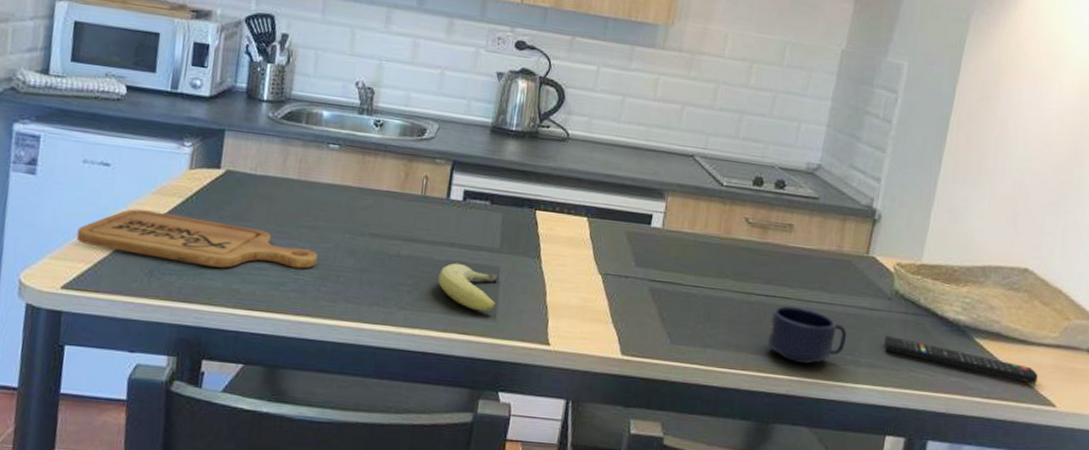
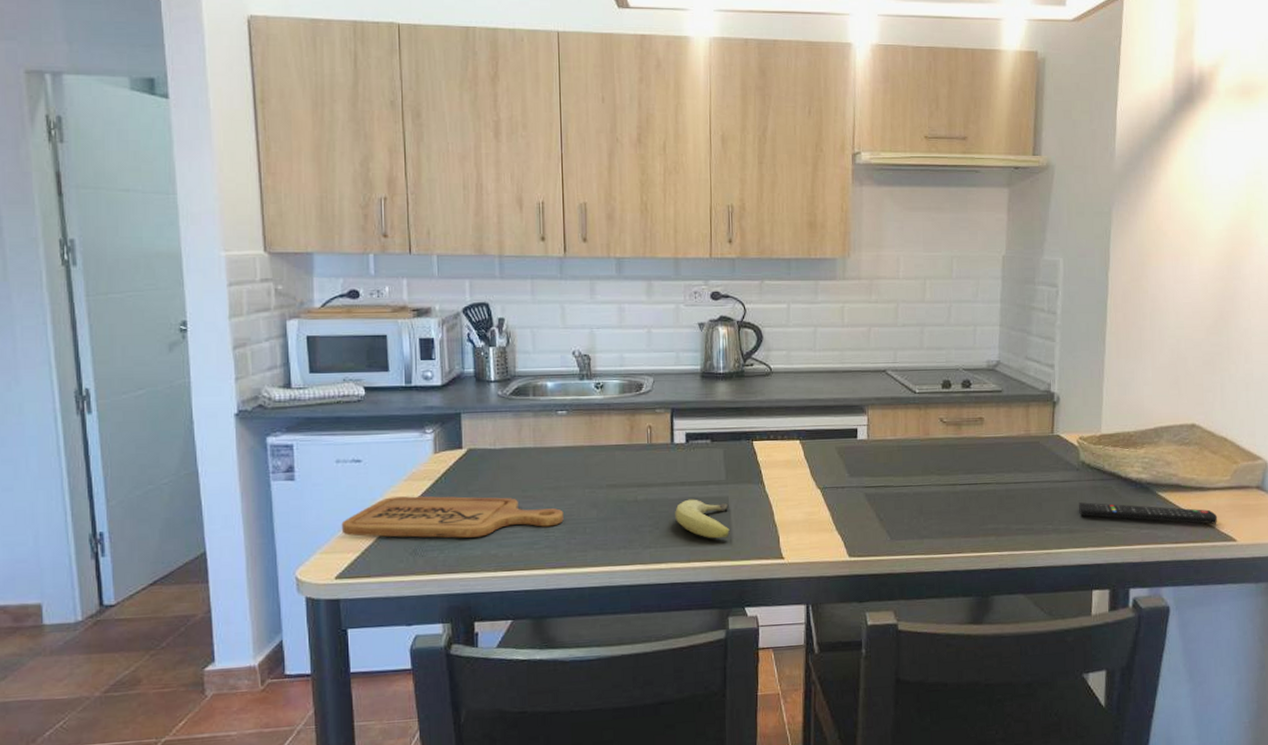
mug: present [767,306,847,364] -> none [975,489,1046,539]

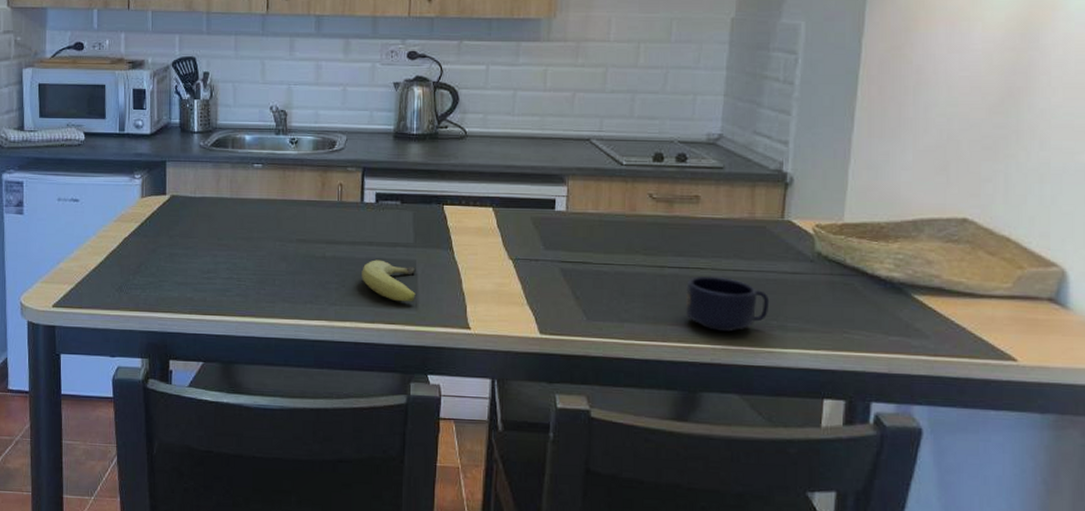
cutting board: present [341,496,564,538] -> none [59,236,255,280]
mug: none [975,489,1046,539] -> present [685,276,770,332]
remote control: present [1079,502,1217,524] -> none [811,299,992,338]

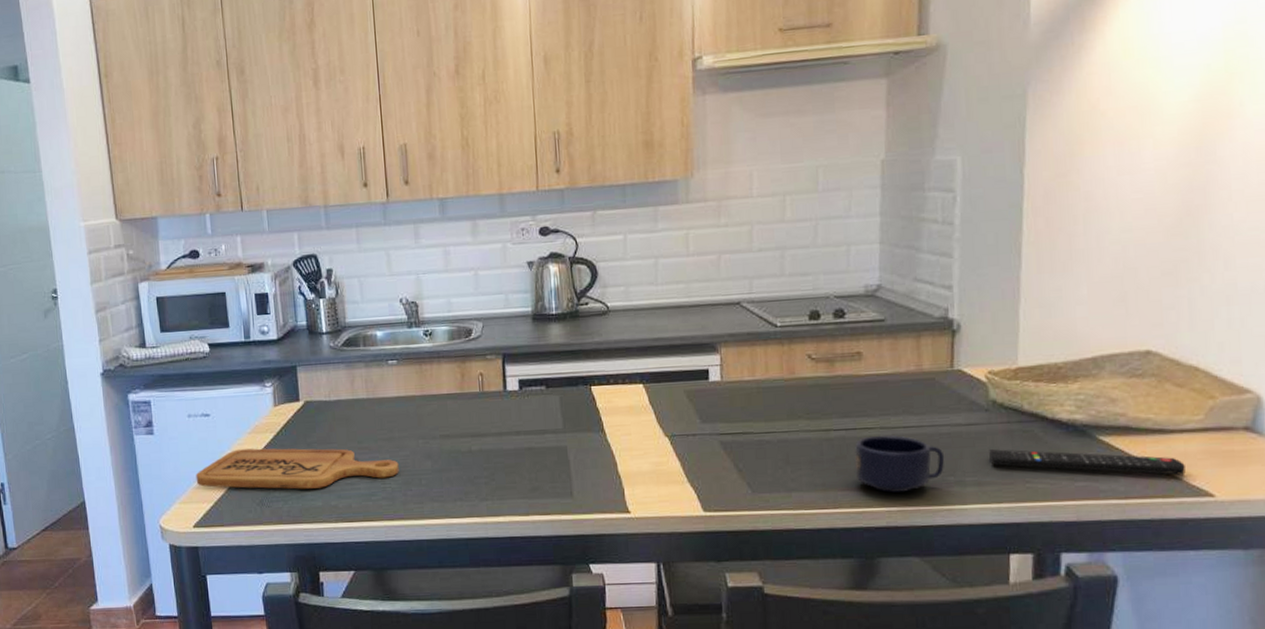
cutting board: none [59,236,255,280] -> present [195,448,399,489]
fruit: present [361,259,417,302] -> none [511,449,571,491]
remote control: none [811,299,992,338] -> present [989,449,1186,475]

